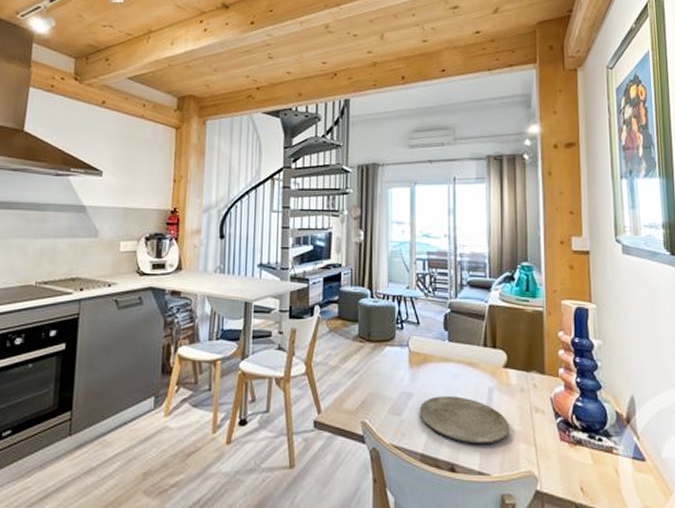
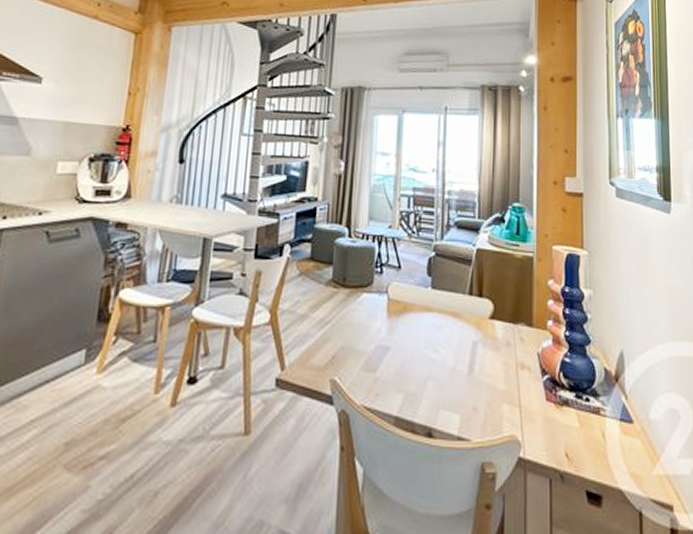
plate: present [419,396,510,444] -> none [395,350,493,405]

